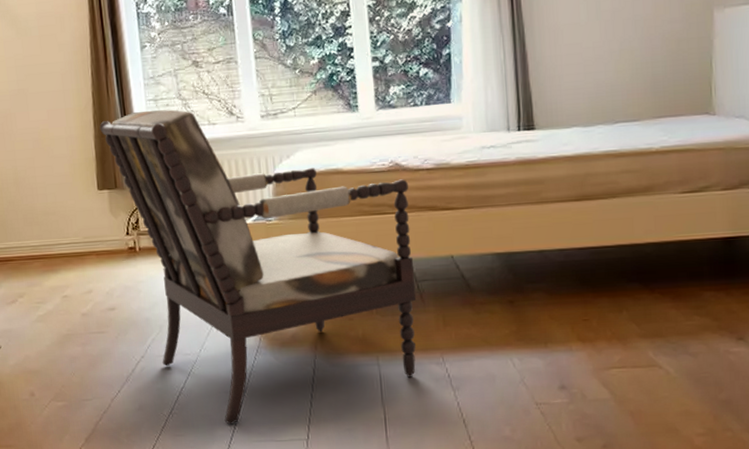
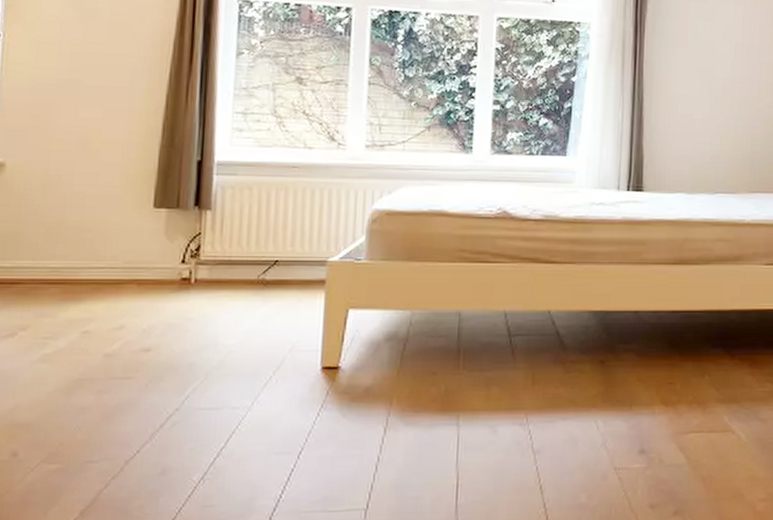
armchair: present [99,109,417,425] -> none [169,123,515,492]

